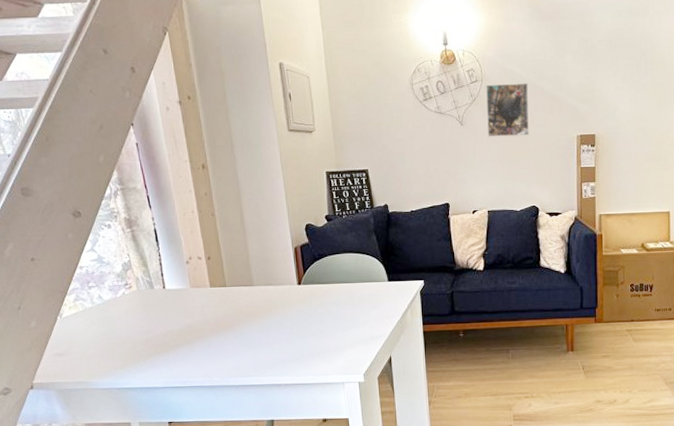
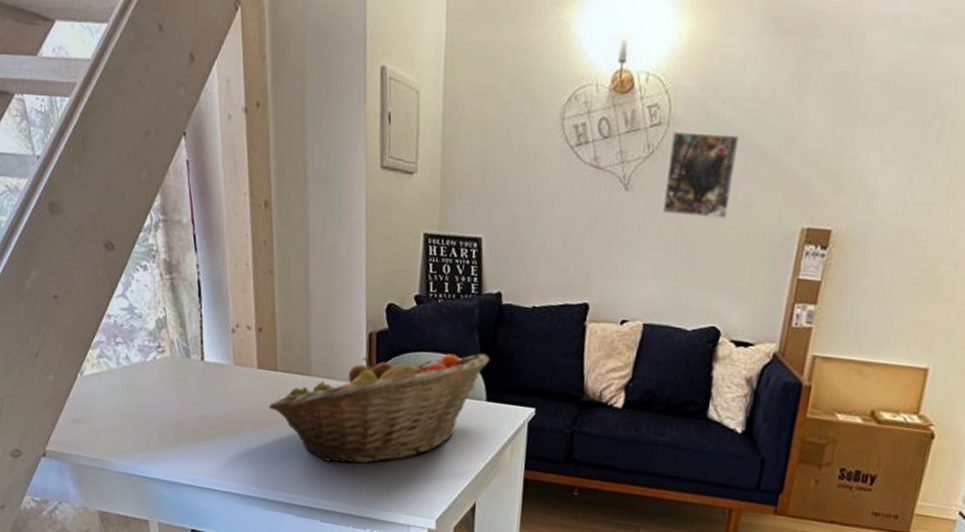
fruit basket: none [222,248,386,348] -> present [269,353,490,464]

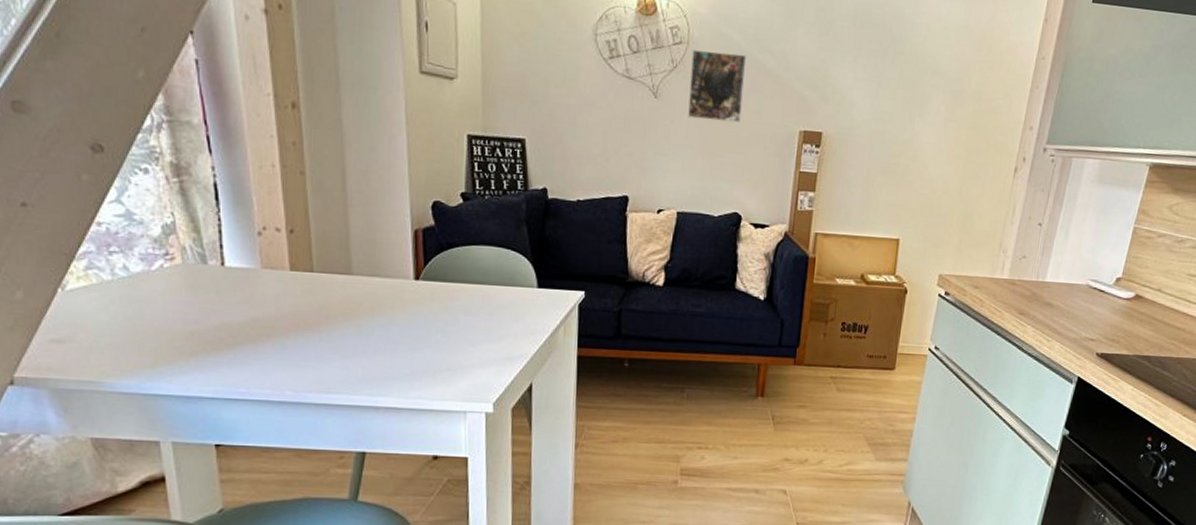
fruit basket: present [269,353,490,464] -> none [305,244,539,359]

